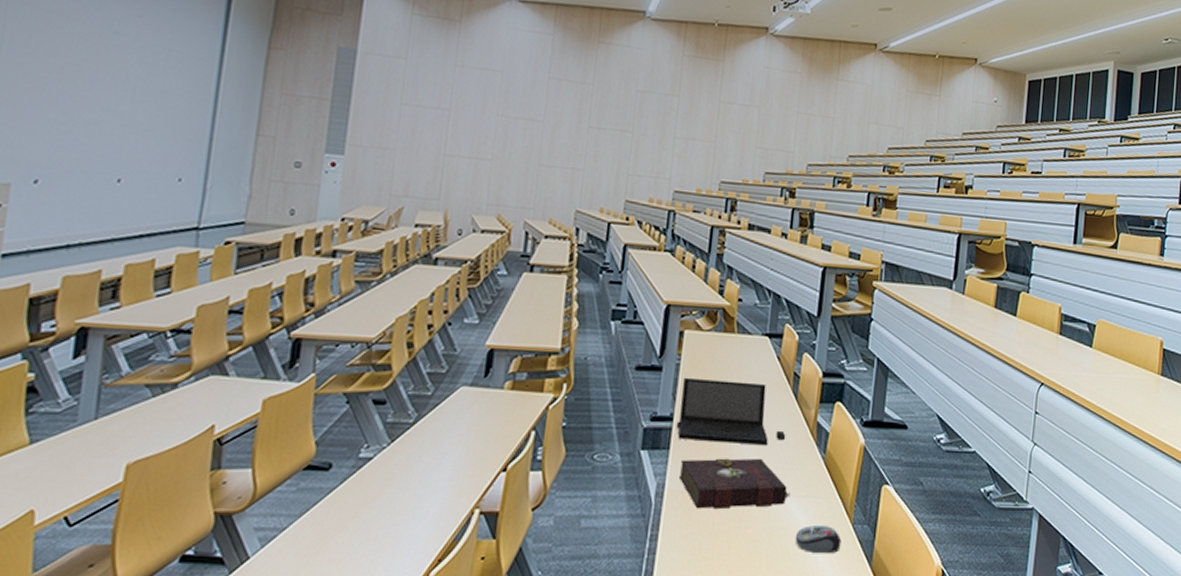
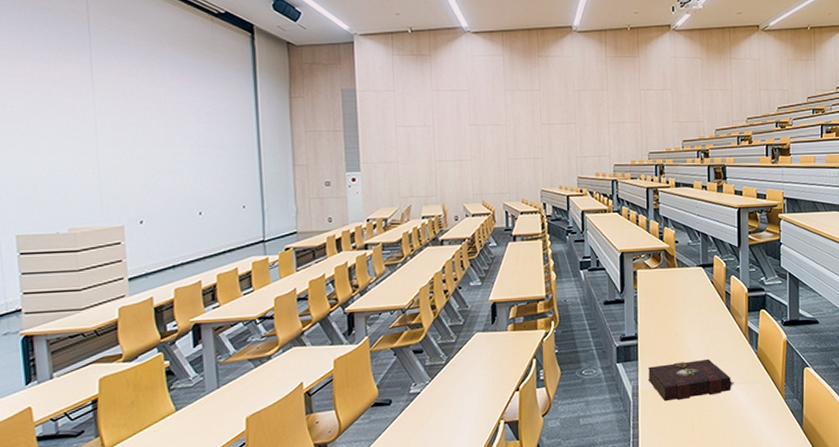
laptop computer: present [676,377,786,446] -> none [641,303,725,352]
computer mouse: present [795,525,842,553] -> none [742,403,778,424]

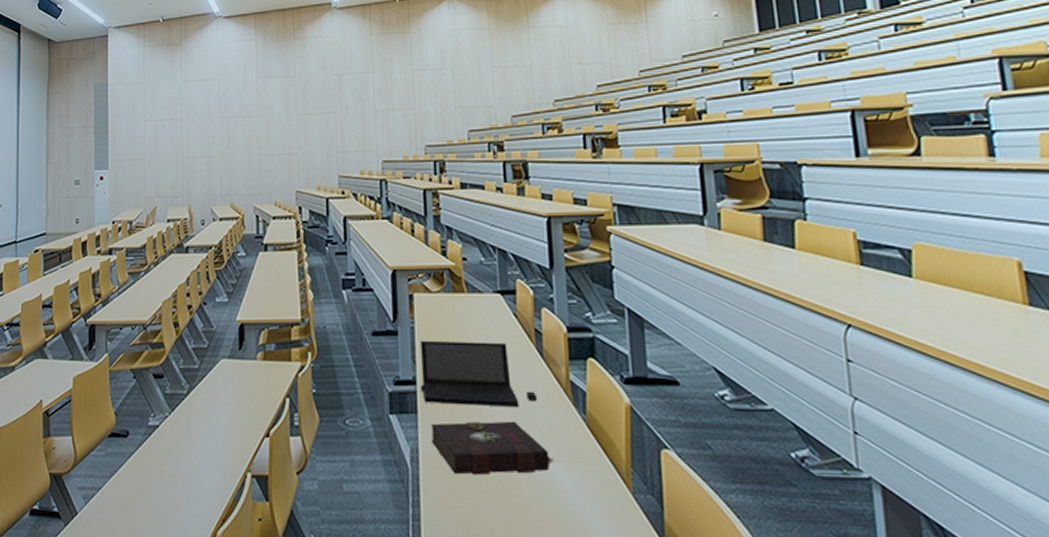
laptop computer: none [641,303,725,352] -> present [420,340,538,408]

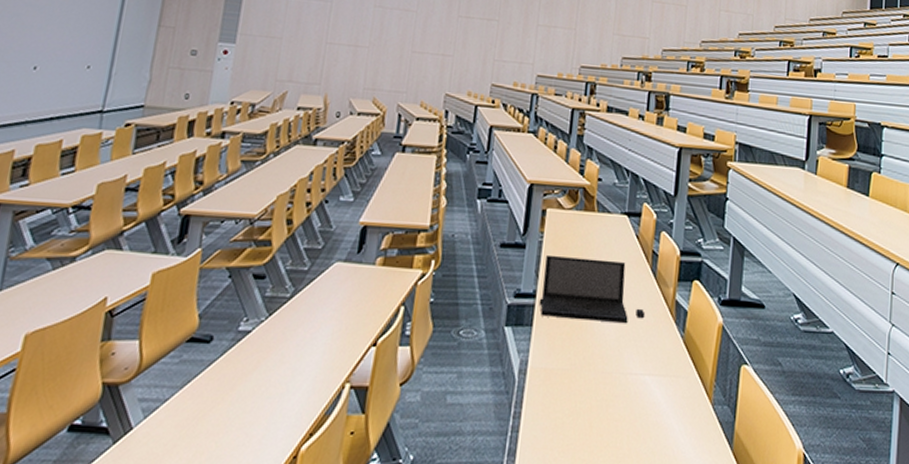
book: present [431,421,554,476] -> none [541,335,651,388]

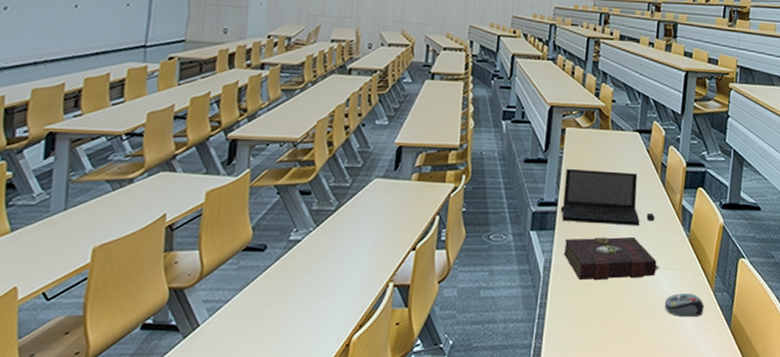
book: none [541,335,651,388] -> present [563,236,660,281]
computer mouse: none [655,405,702,434] -> present [664,294,704,317]

